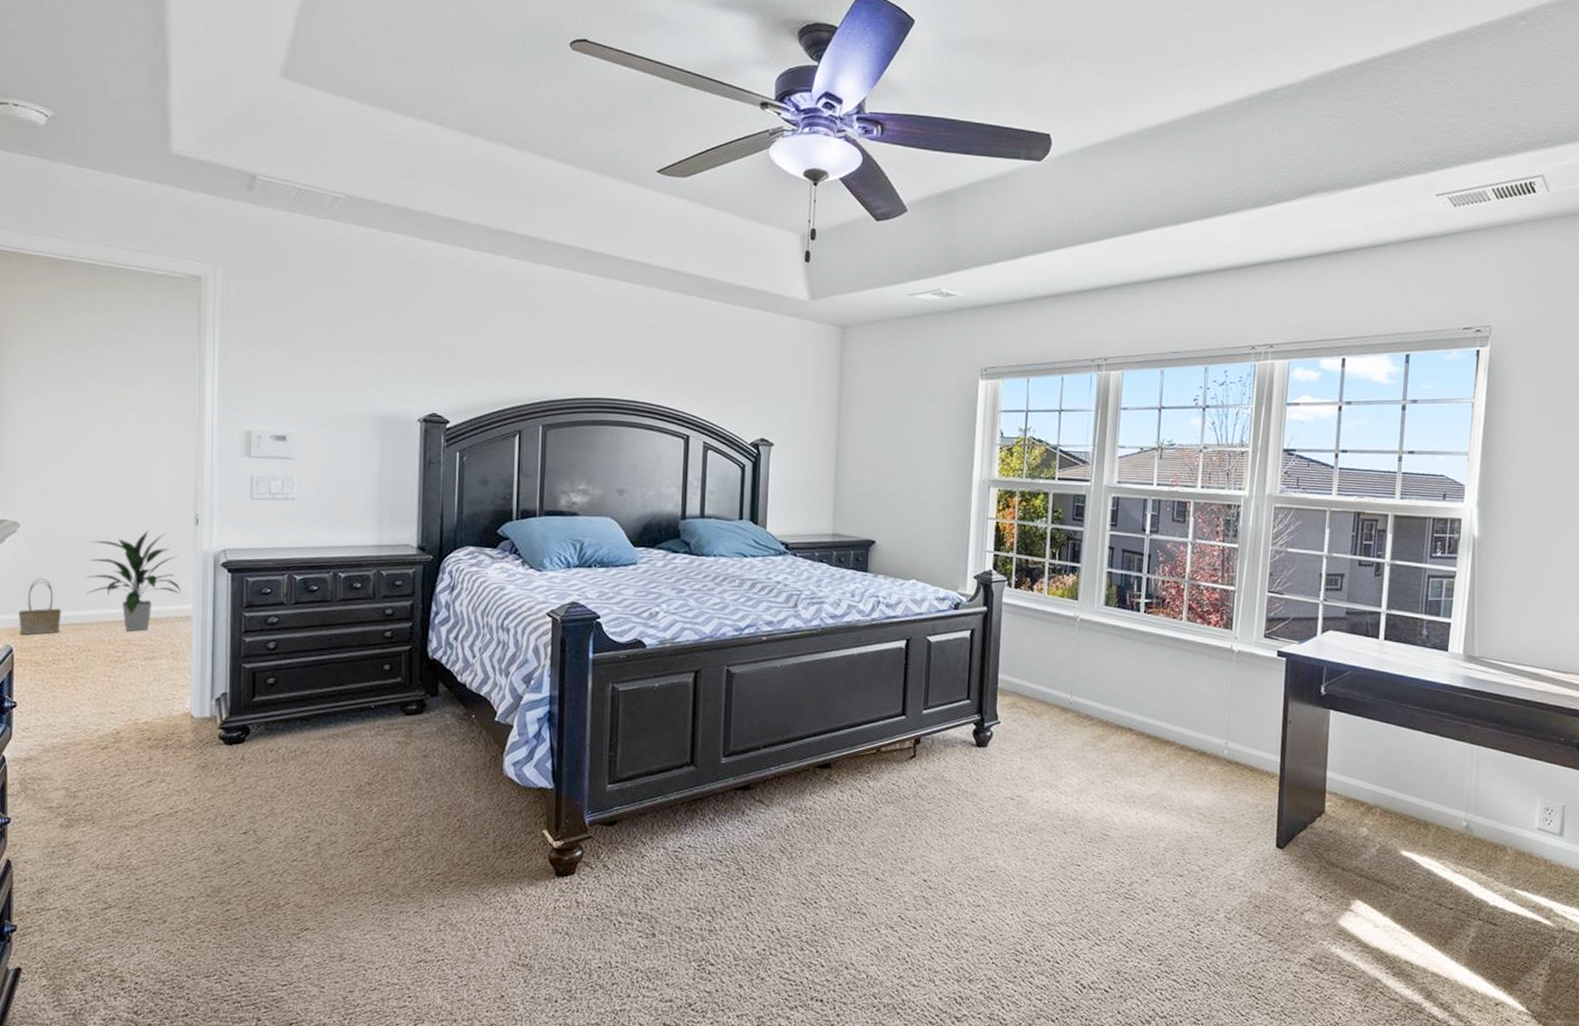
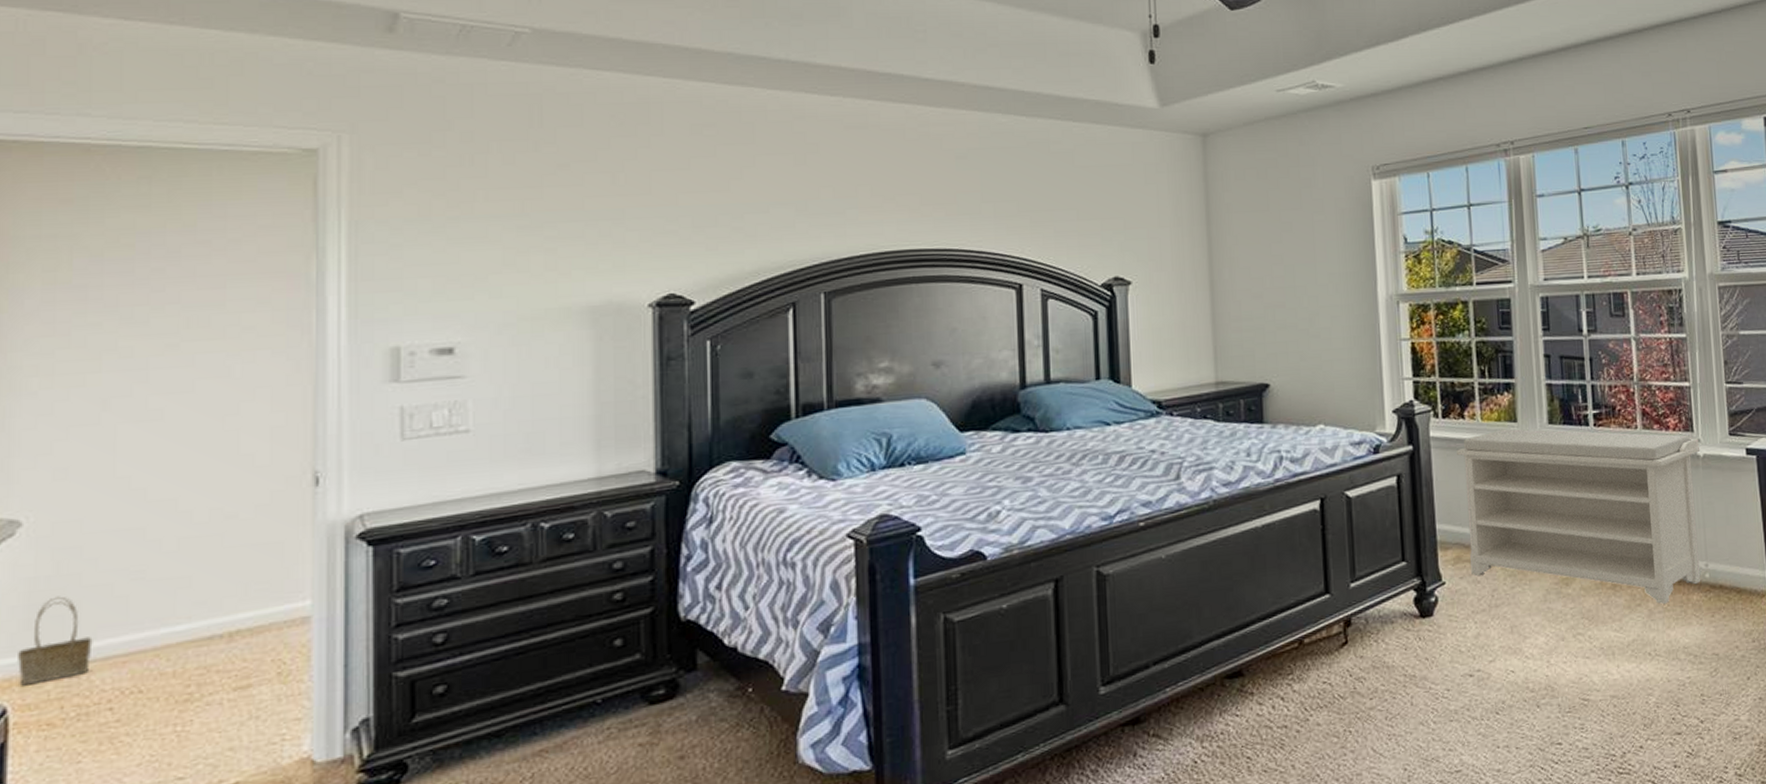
indoor plant: present [84,530,182,631] -> none [132,503,294,653]
bench: none [1023,604,1236,770] -> present [1457,428,1701,605]

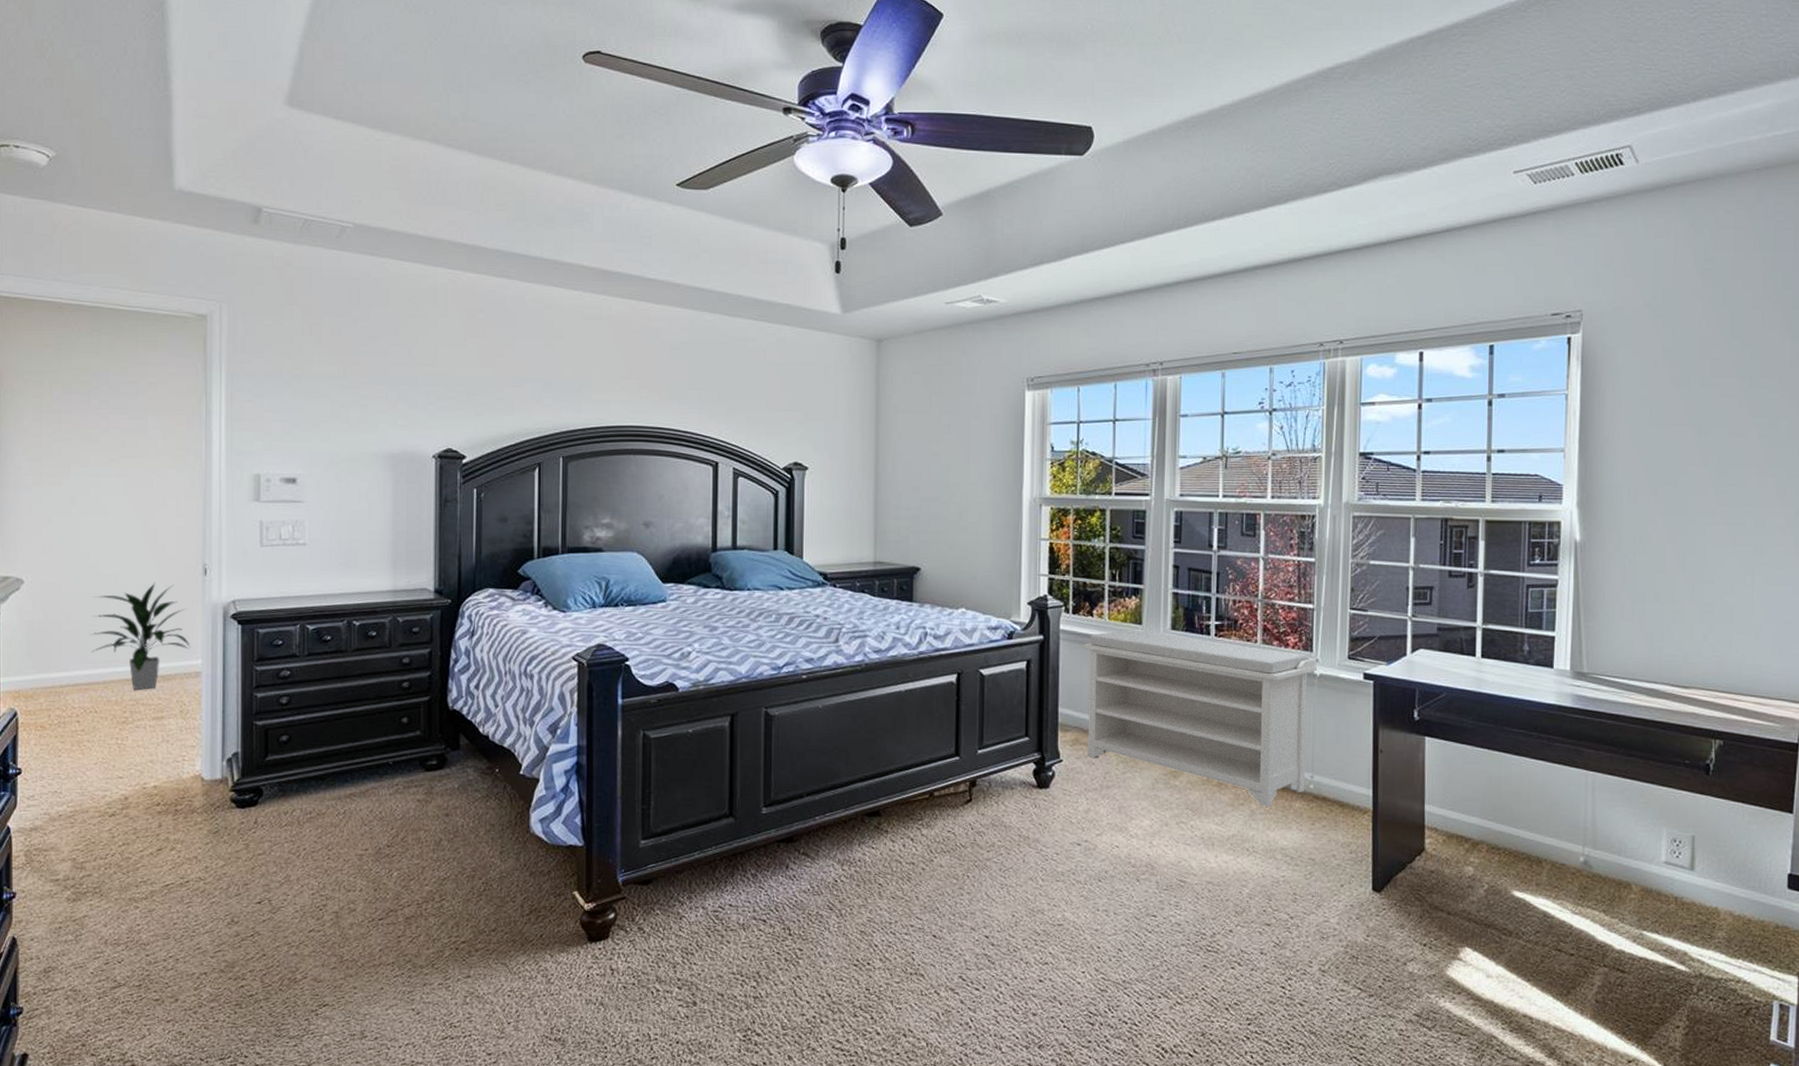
basket: present [18,596,93,686] -> none [23,636,67,697]
indoor plant: none [132,503,294,653] -> present [90,582,190,690]

